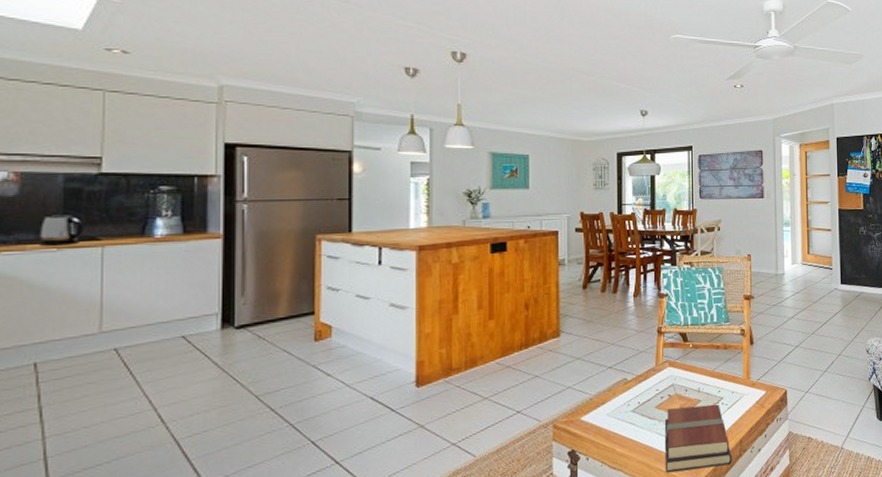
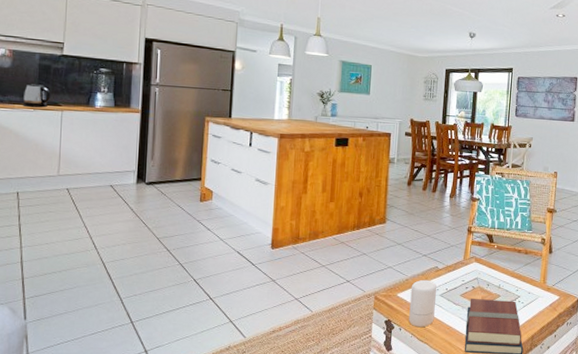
candle: none [596,395,628,453] -> present [409,279,437,328]

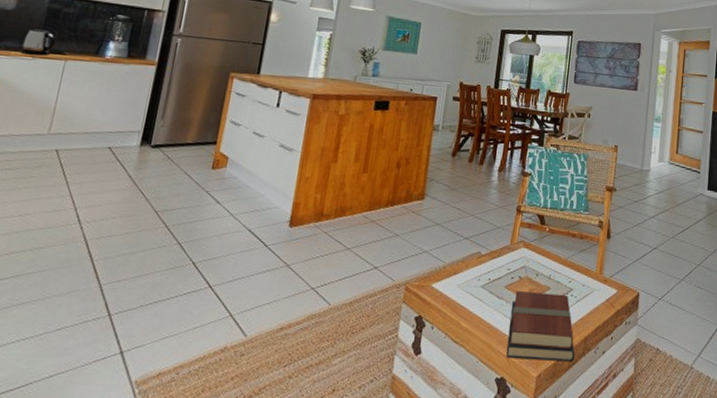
candle: present [409,279,437,328] -> none [443,267,479,326]

